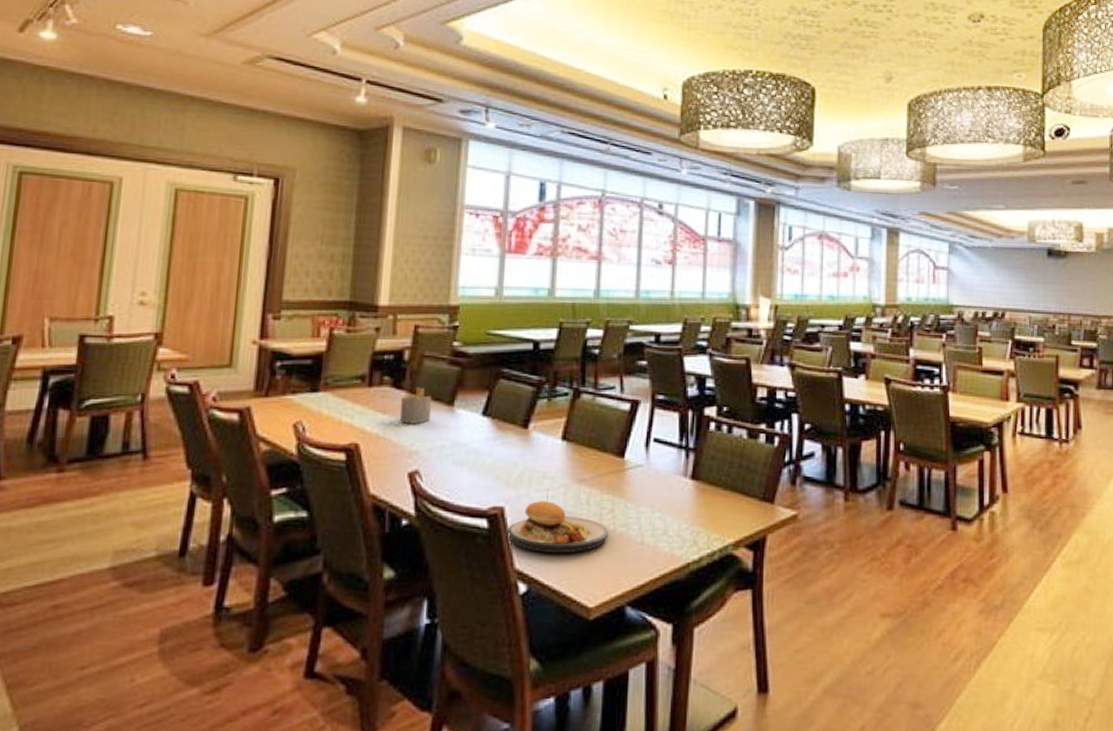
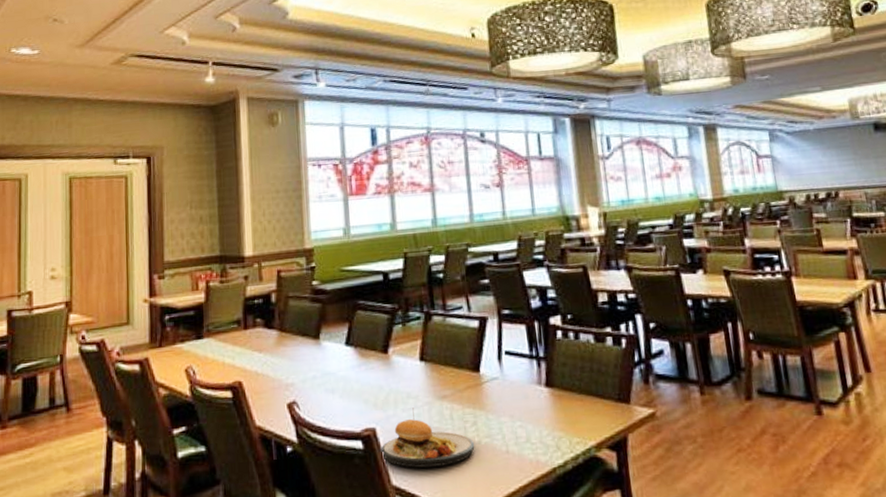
napkin holder: present [399,387,432,424] -> none [273,325,301,360]

